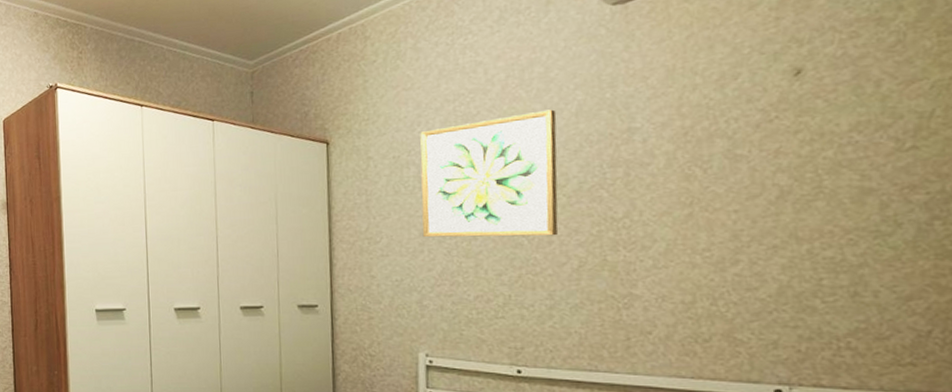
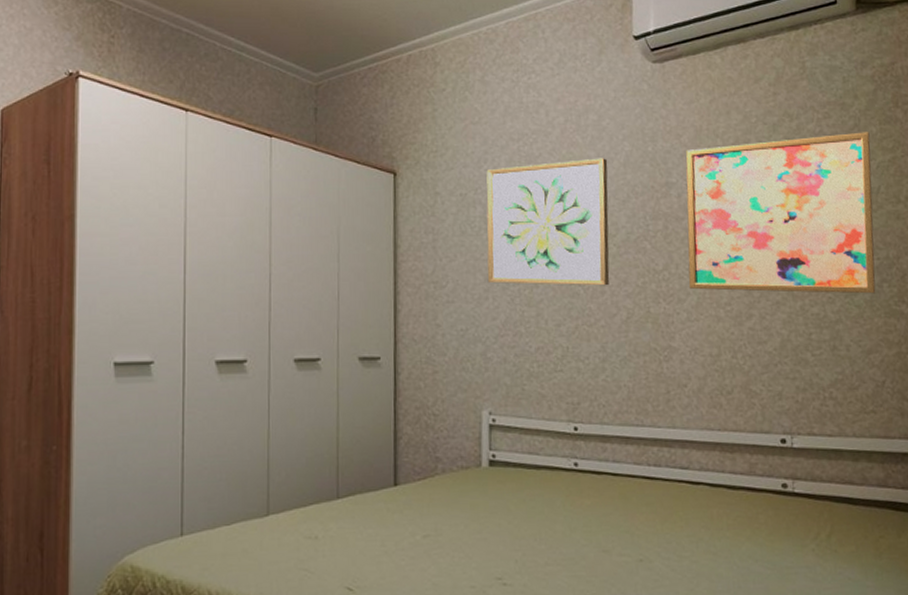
wall art: none [653,47,923,236] -> present [686,132,876,294]

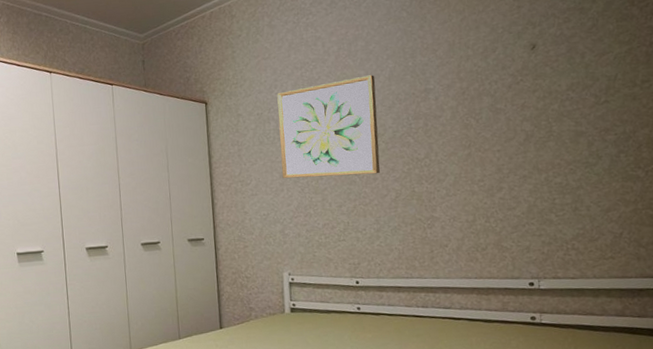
wall art: present [686,132,876,294] -> none [441,29,614,171]

